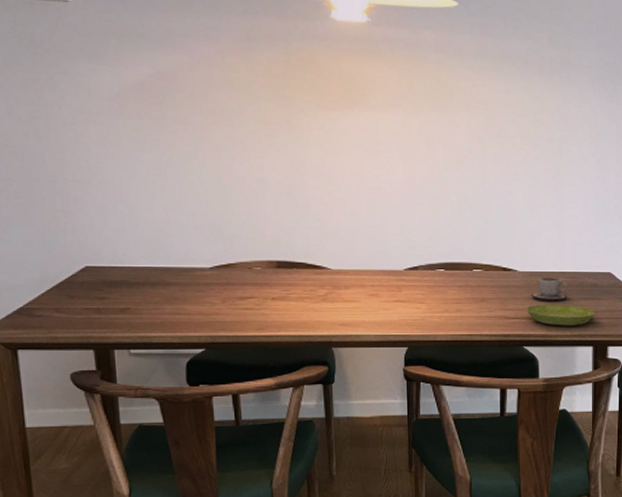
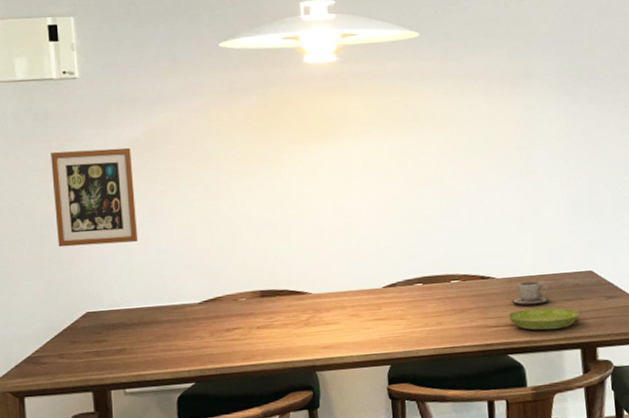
picture frame: none [39,84,142,196] -> present [51,147,137,248]

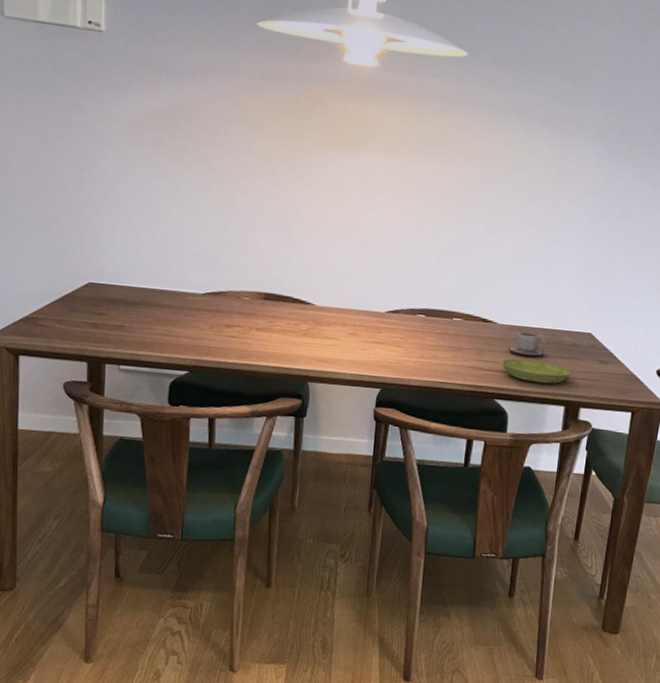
picture frame: present [51,147,137,248] -> none [66,108,151,220]

